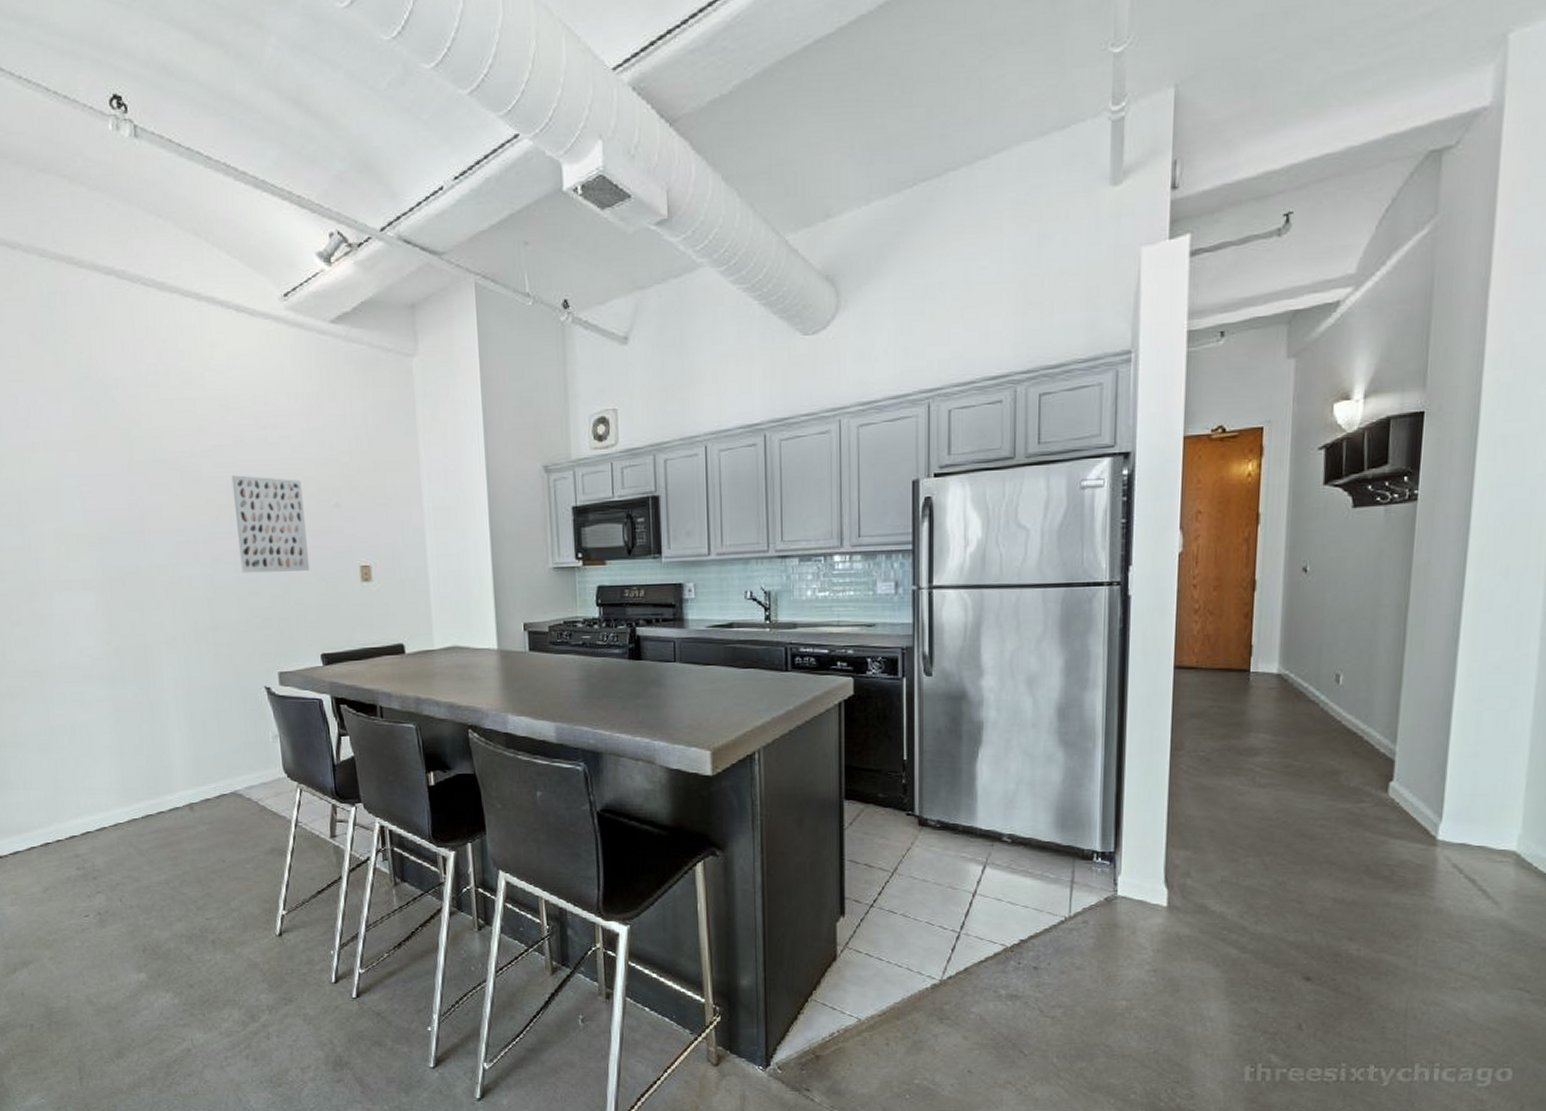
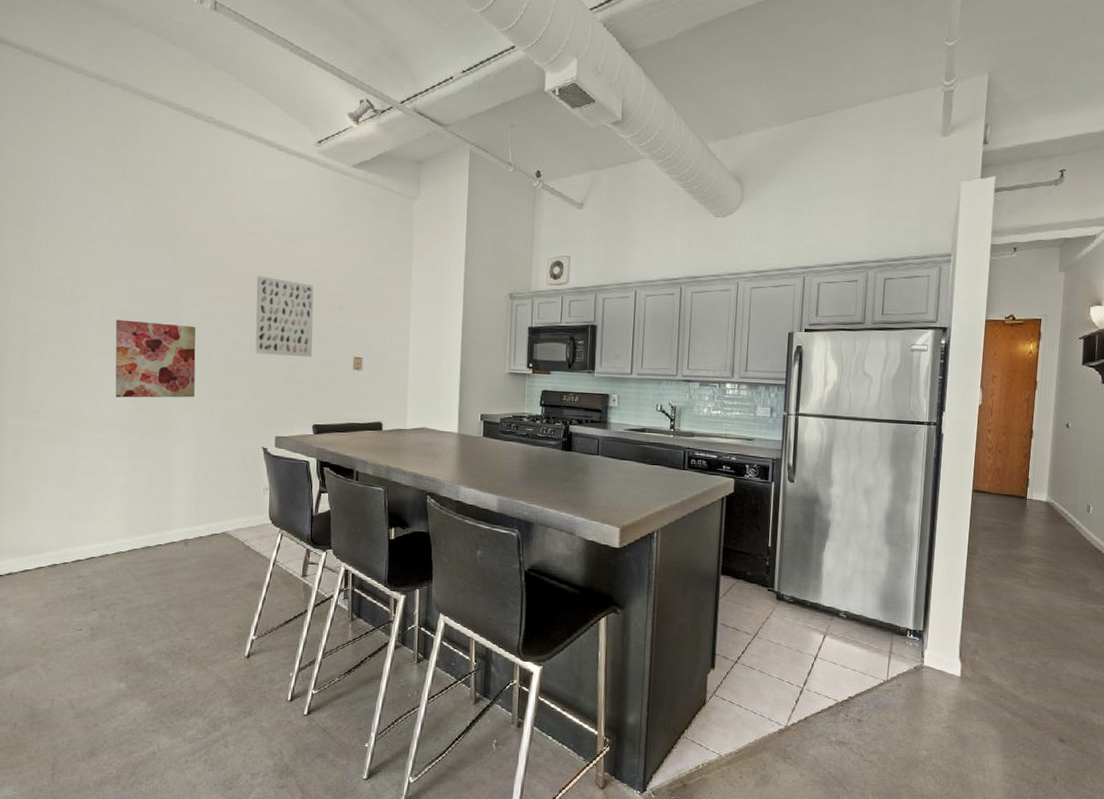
wall art: none [73,545,177,641] -> present [115,319,196,398]

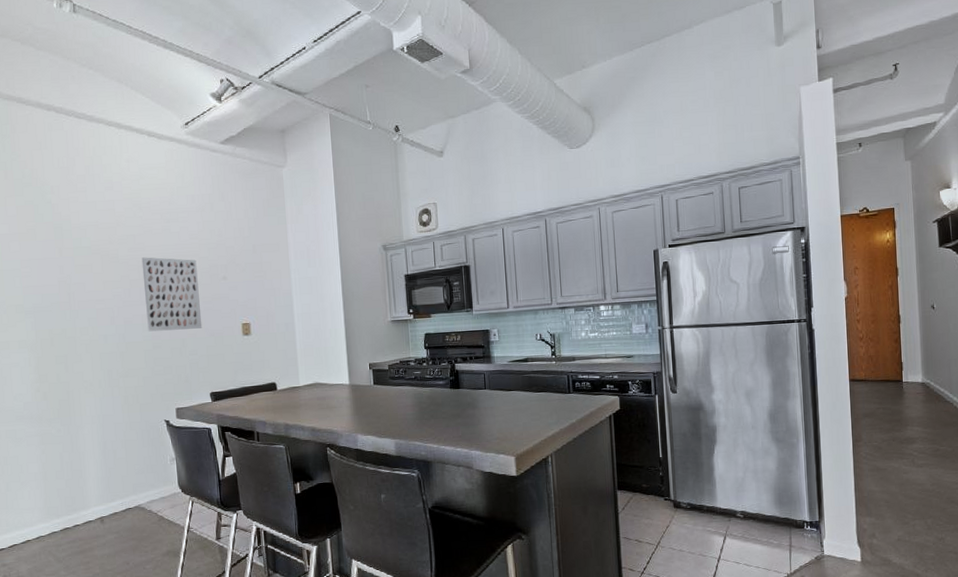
wall art: present [115,319,196,398] -> none [12,312,95,389]

